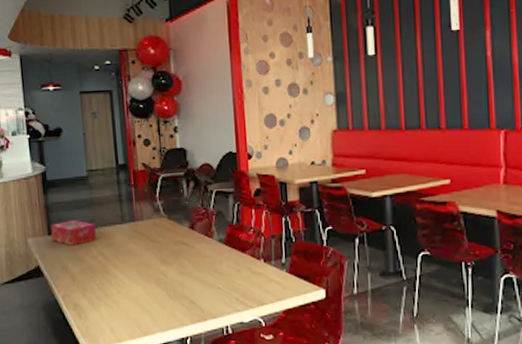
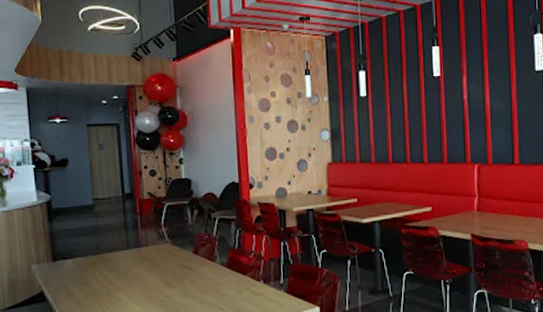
tissue box: present [50,219,97,246] -> none [54,246,102,272]

